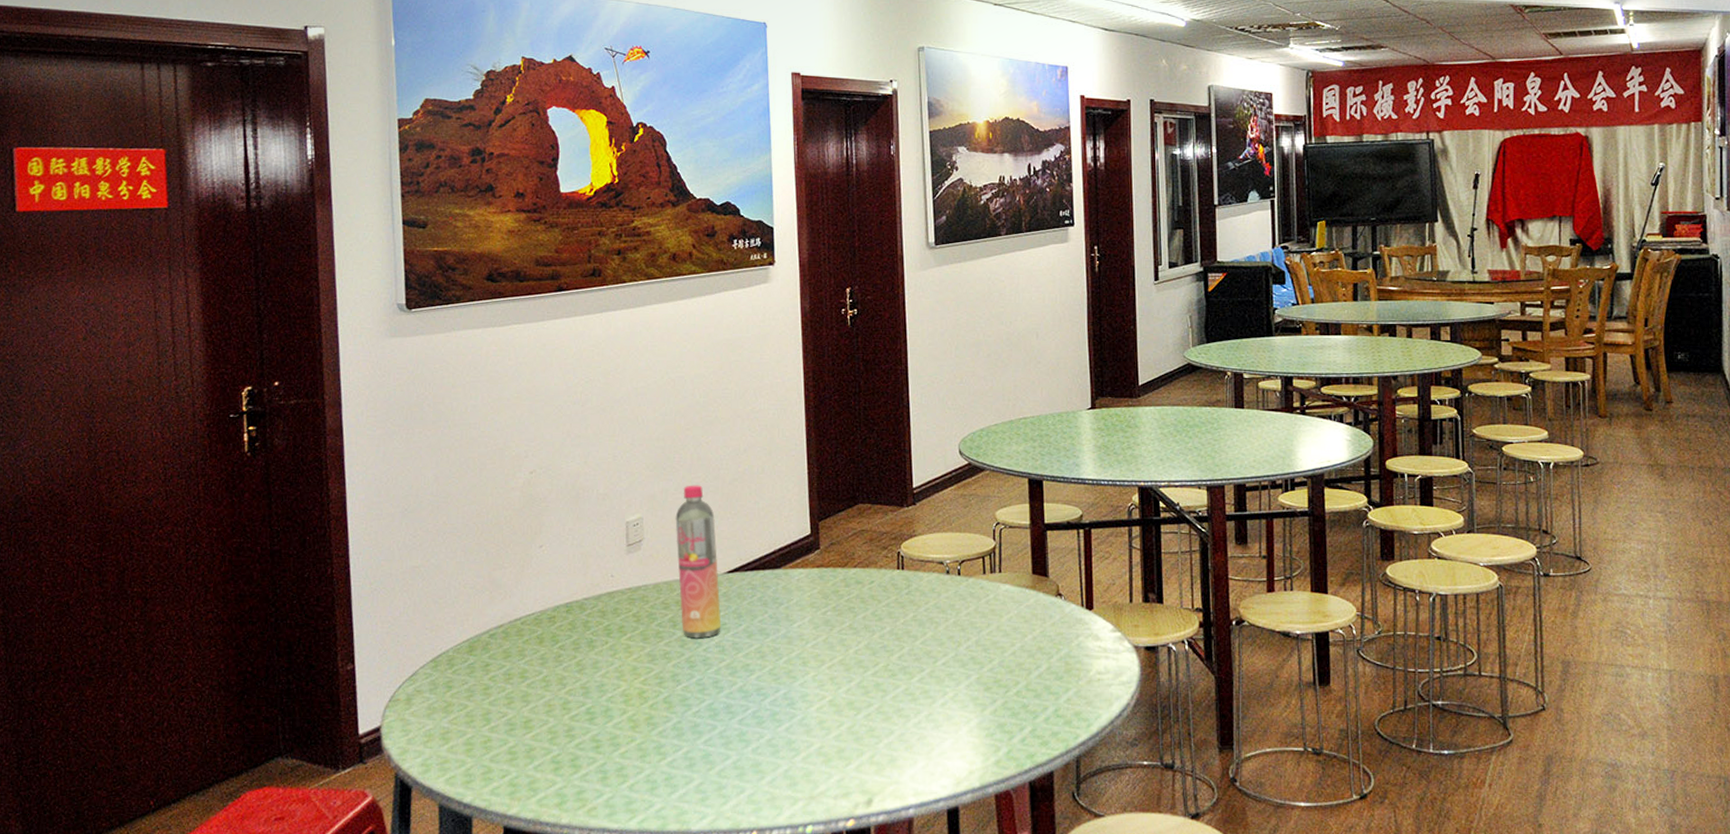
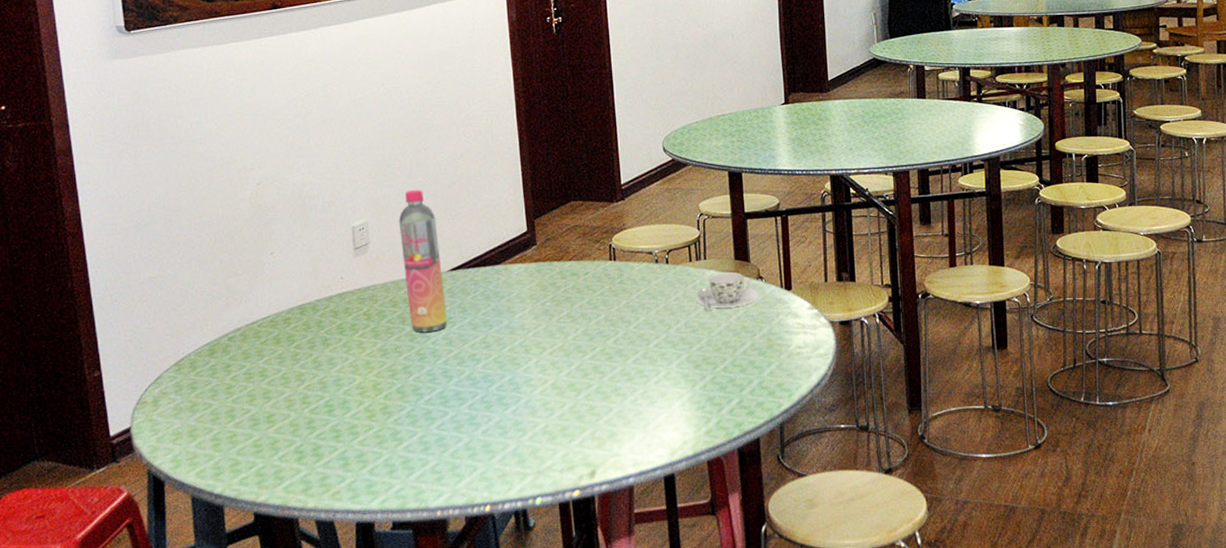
teacup: none [989,587,1058,629] -> present [696,272,759,311]

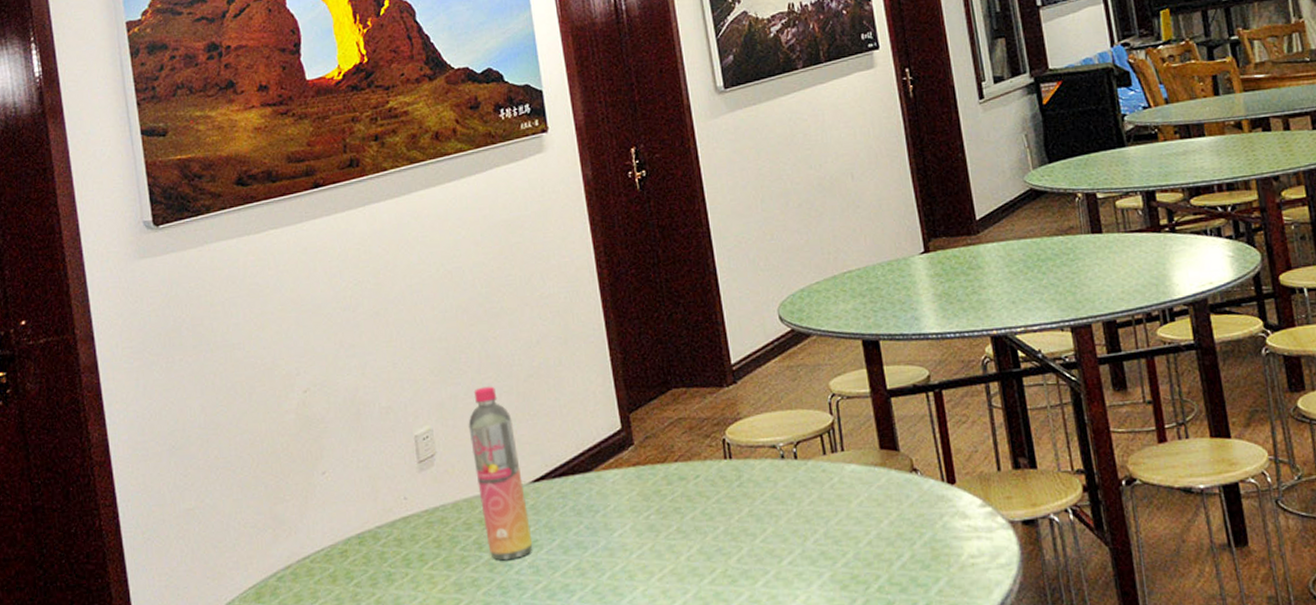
teacup: present [696,272,759,311] -> none [836,465,915,516]

